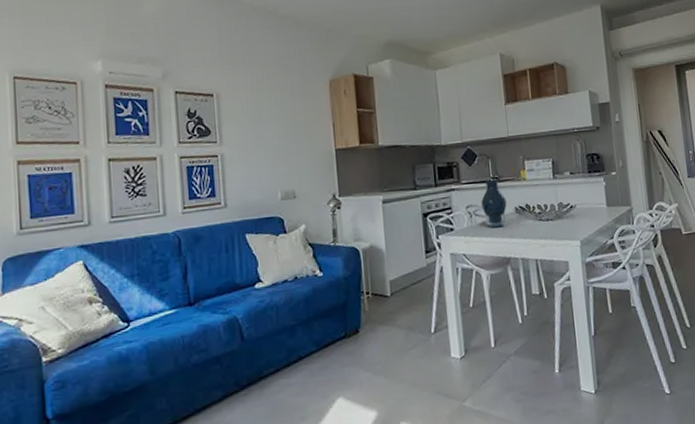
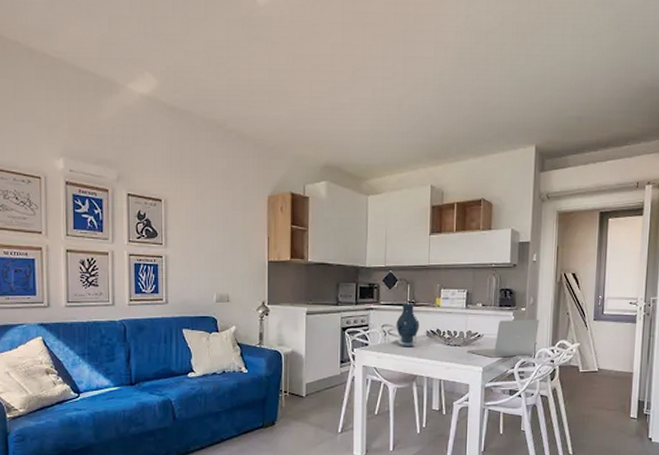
laptop: none [561,182,633,230] -> present [468,319,539,358]

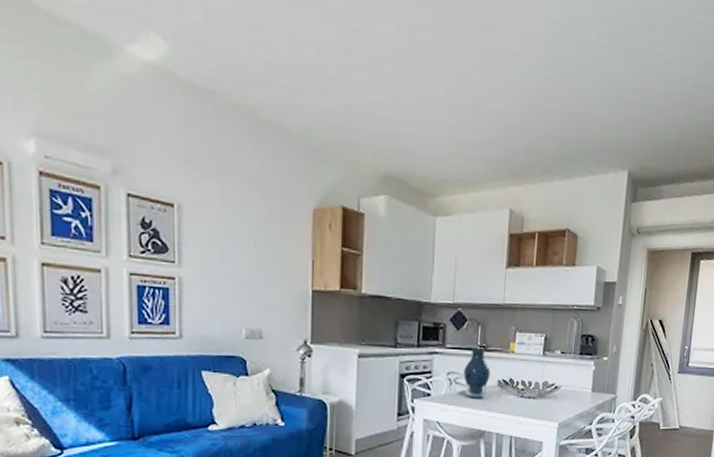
laptop: present [468,319,539,358] -> none [543,369,622,413]

